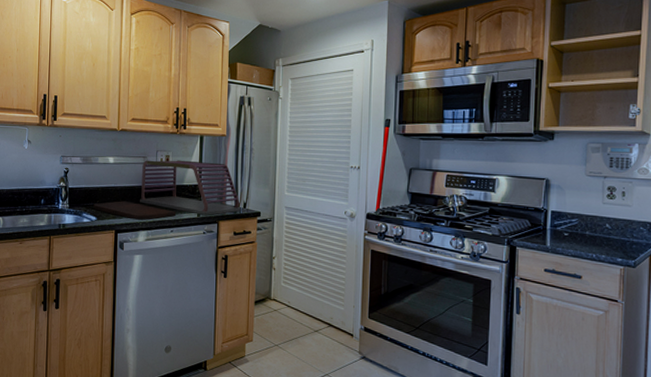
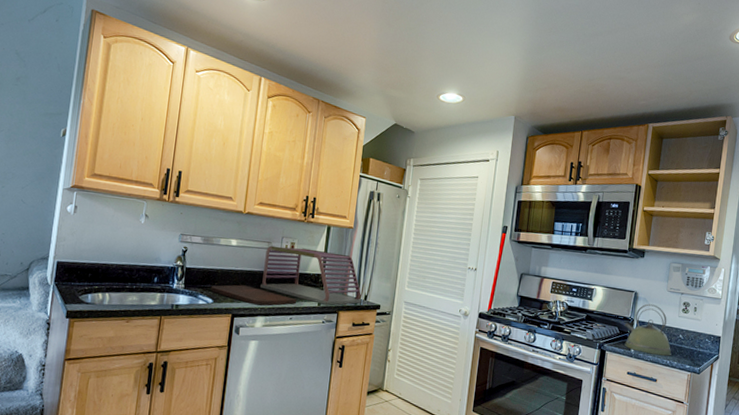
kettle: none [534,191,599,250] -> present [623,304,673,357]

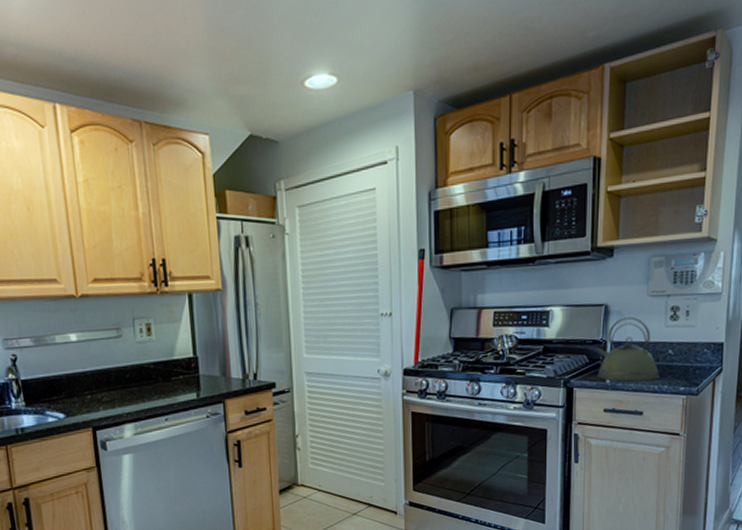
cutting board: present [210,285,297,307] -> none [58,388,170,412]
dish rack: present [259,245,362,306] -> none [116,326,251,396]

